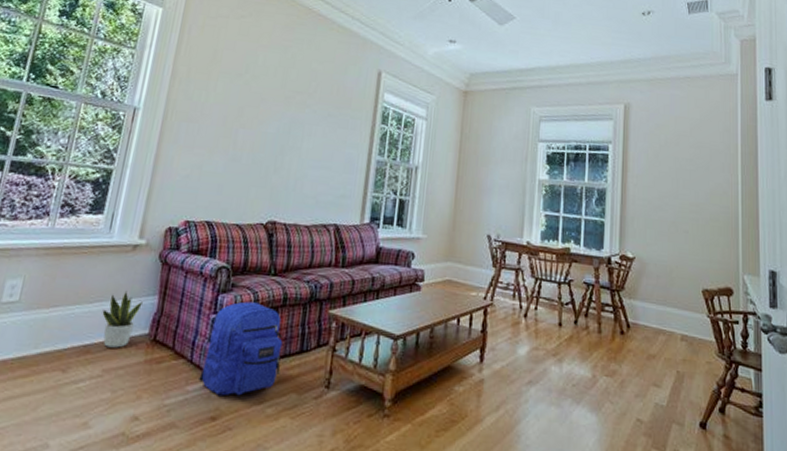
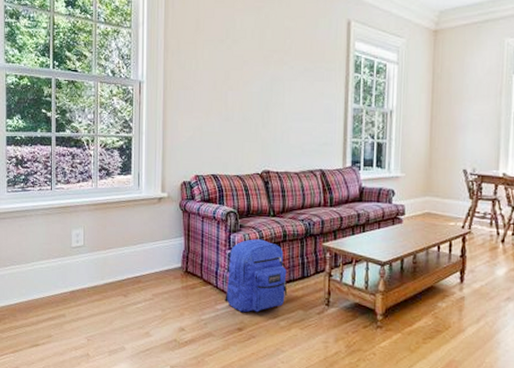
potted plant: present [102,290,143,348] -> none [144,234,173,278]

